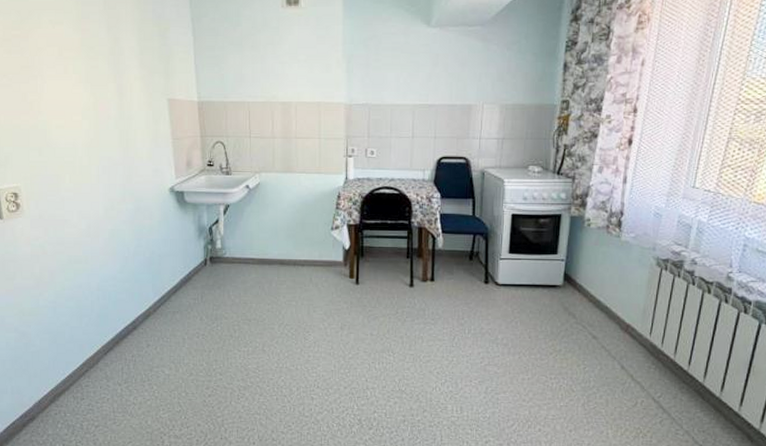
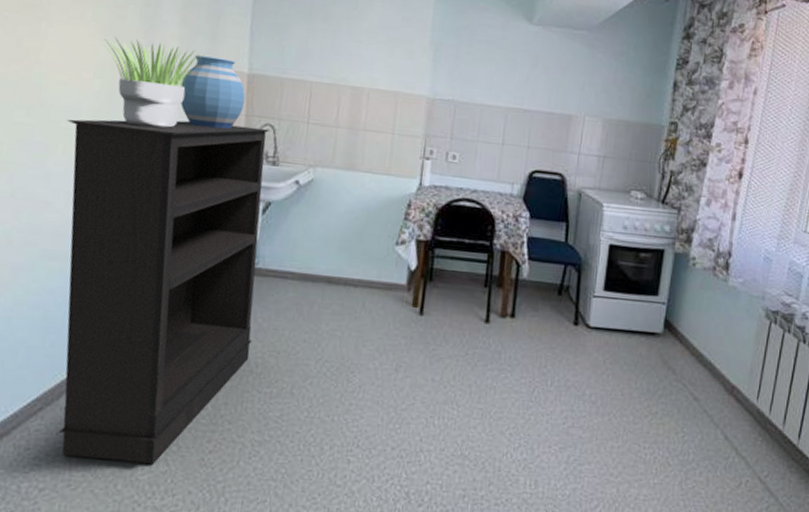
bookshelf: none [69,145,228,406] -> present [59,119,271,464]
potted plant: none [81,83,162,154] -> present [99,36,205,128]
vase: none [148,91,198,150] -> present [180,55,245,129]

